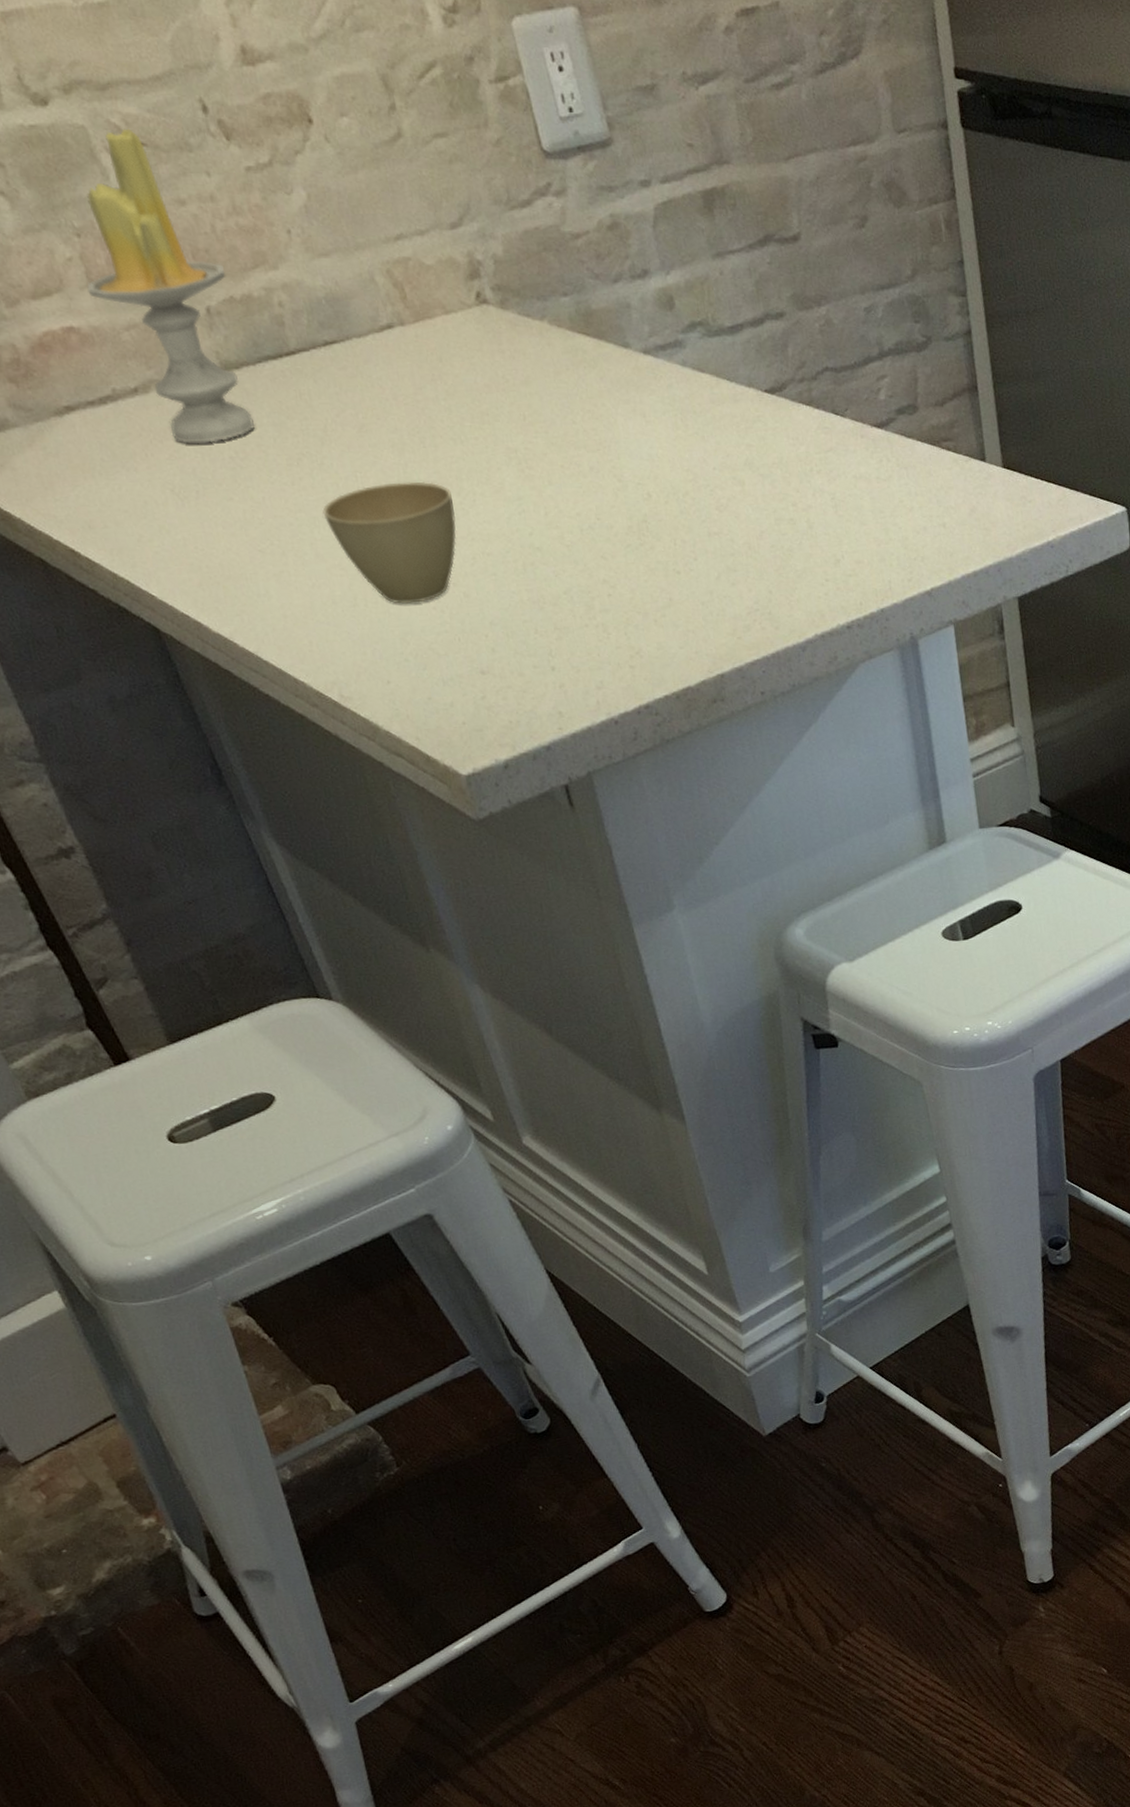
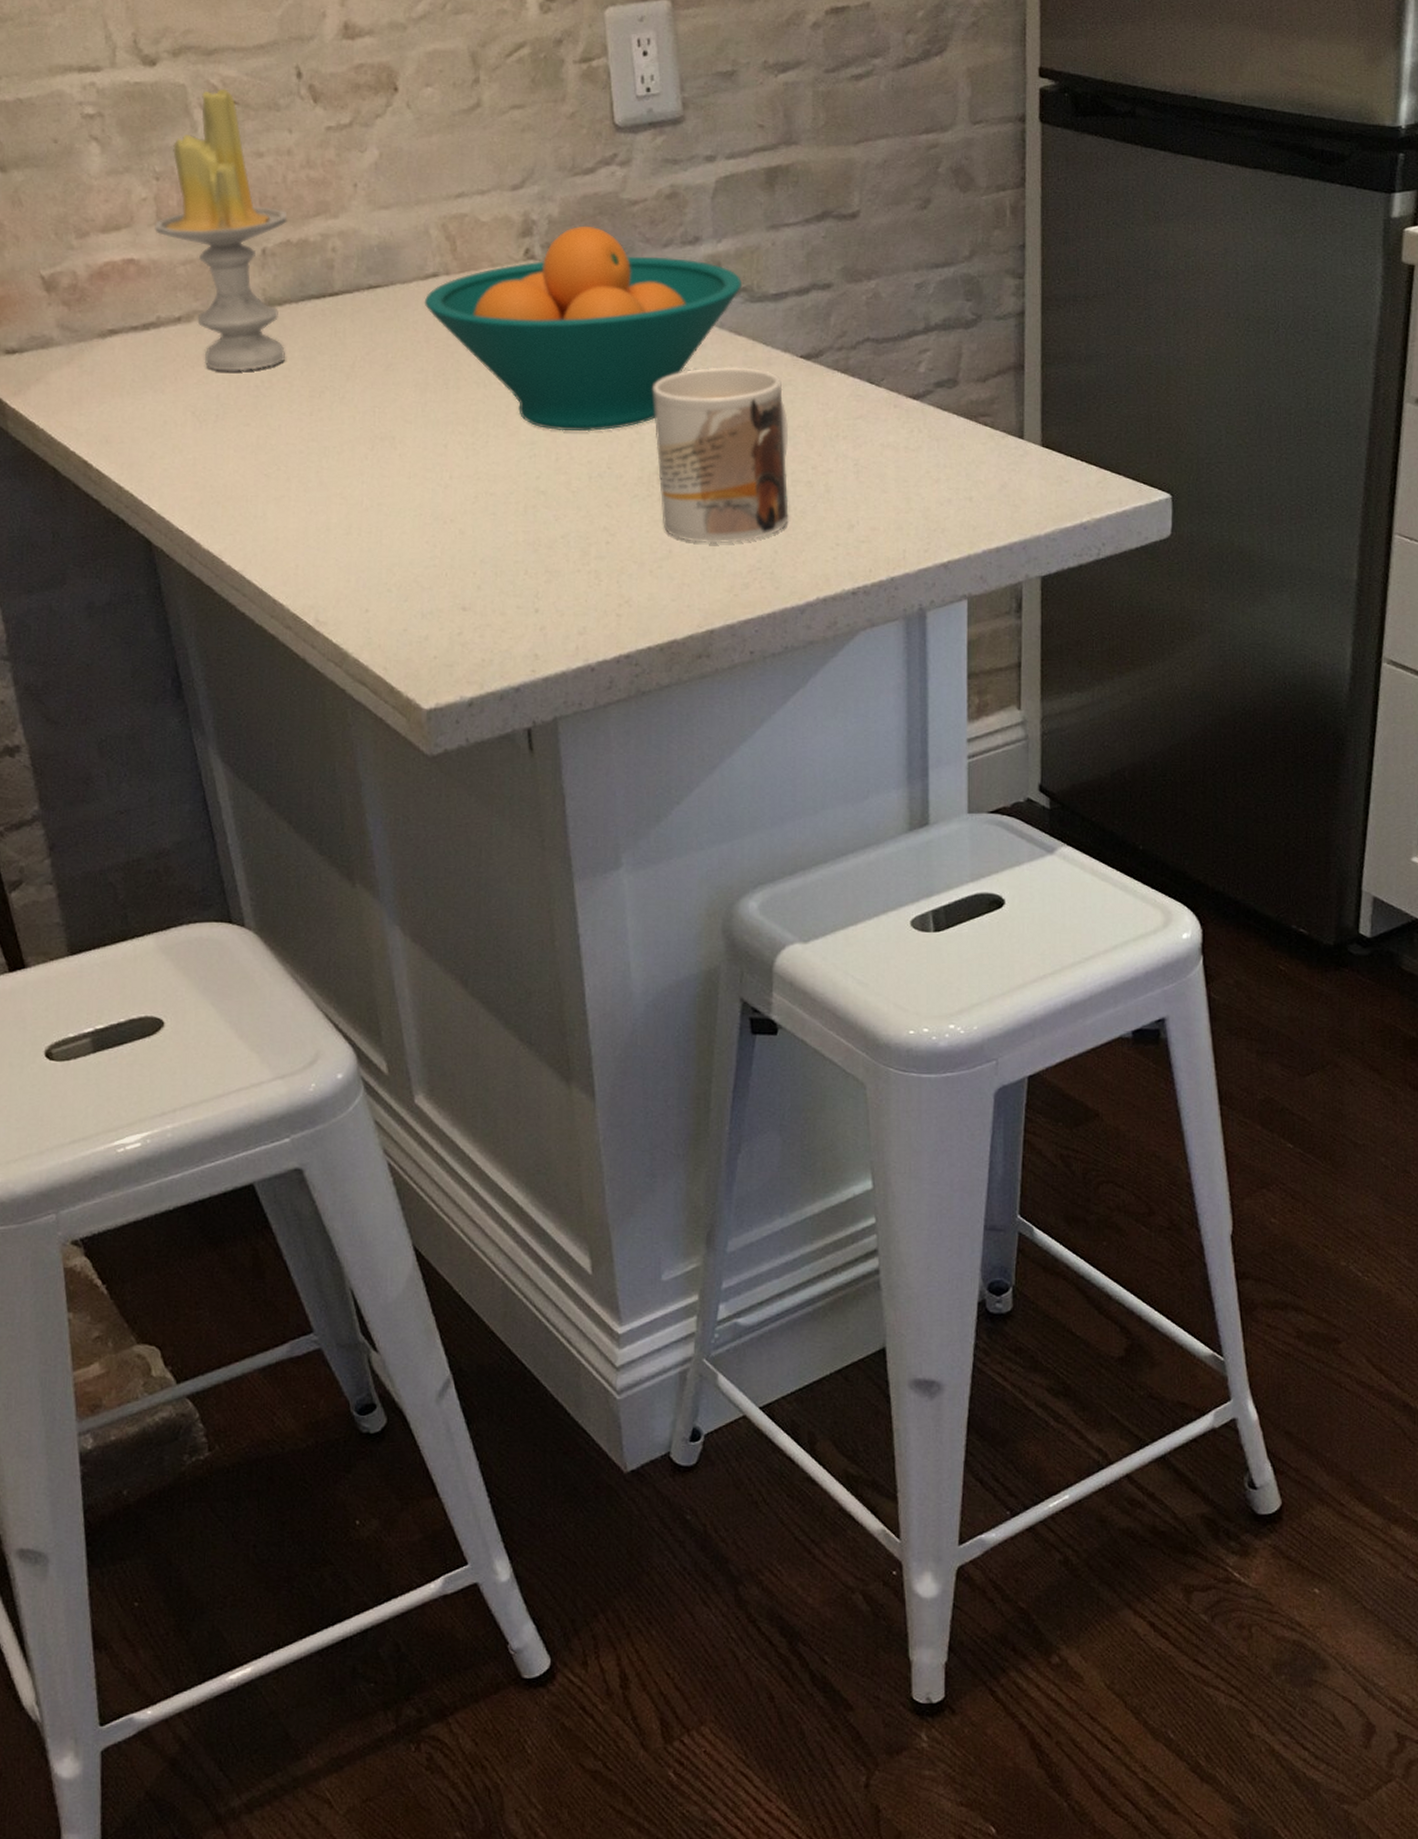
cup: present [322,481,457,604] -> none [335,420,465,536]
fruit bowl: none [384,263,698,484] -> present [424,225,743,432]
mug: none [627,405,778,589] -> present [652,367,789,544]

